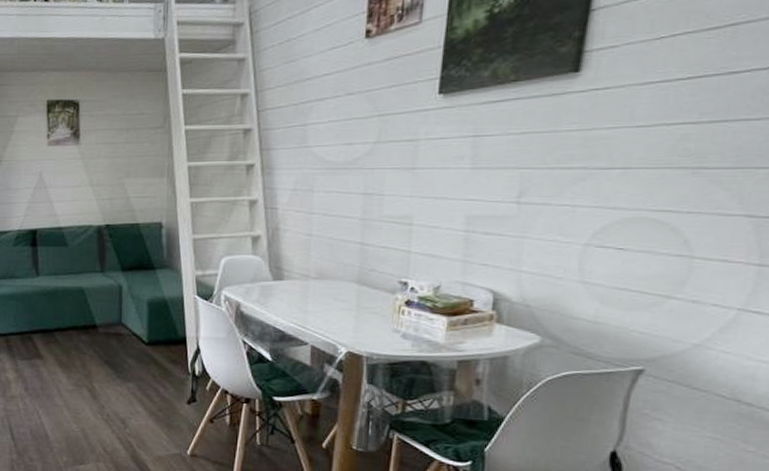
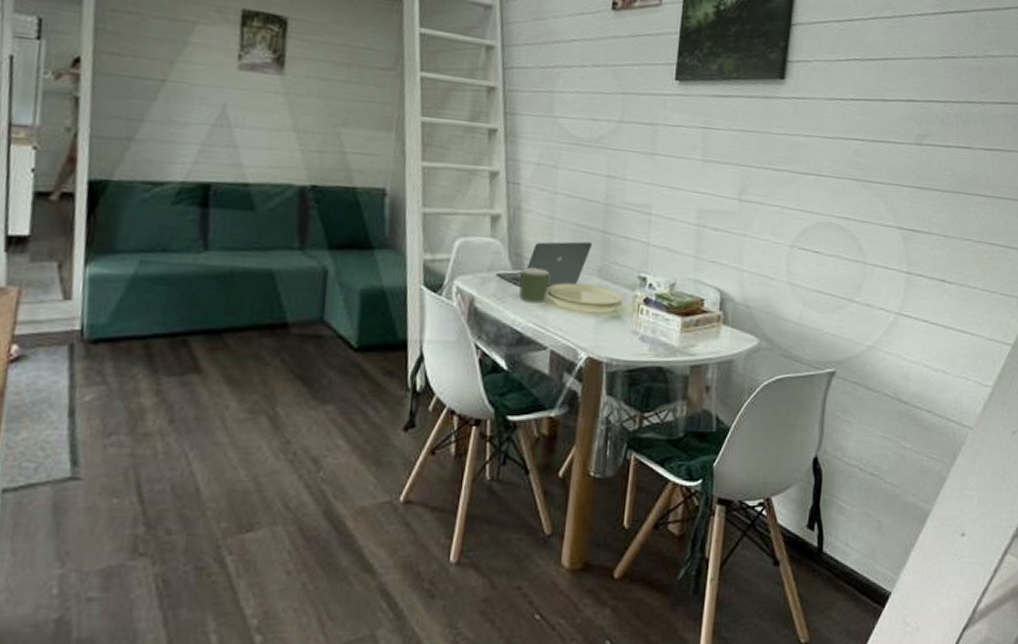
laptop: none [258,254,350,294] -> present [496,241,593,287]
mug: none [280,278,309,309] -> present [519,268,550,305]
plate: none [306,289,382,315] -> present [547,283,623,314]

